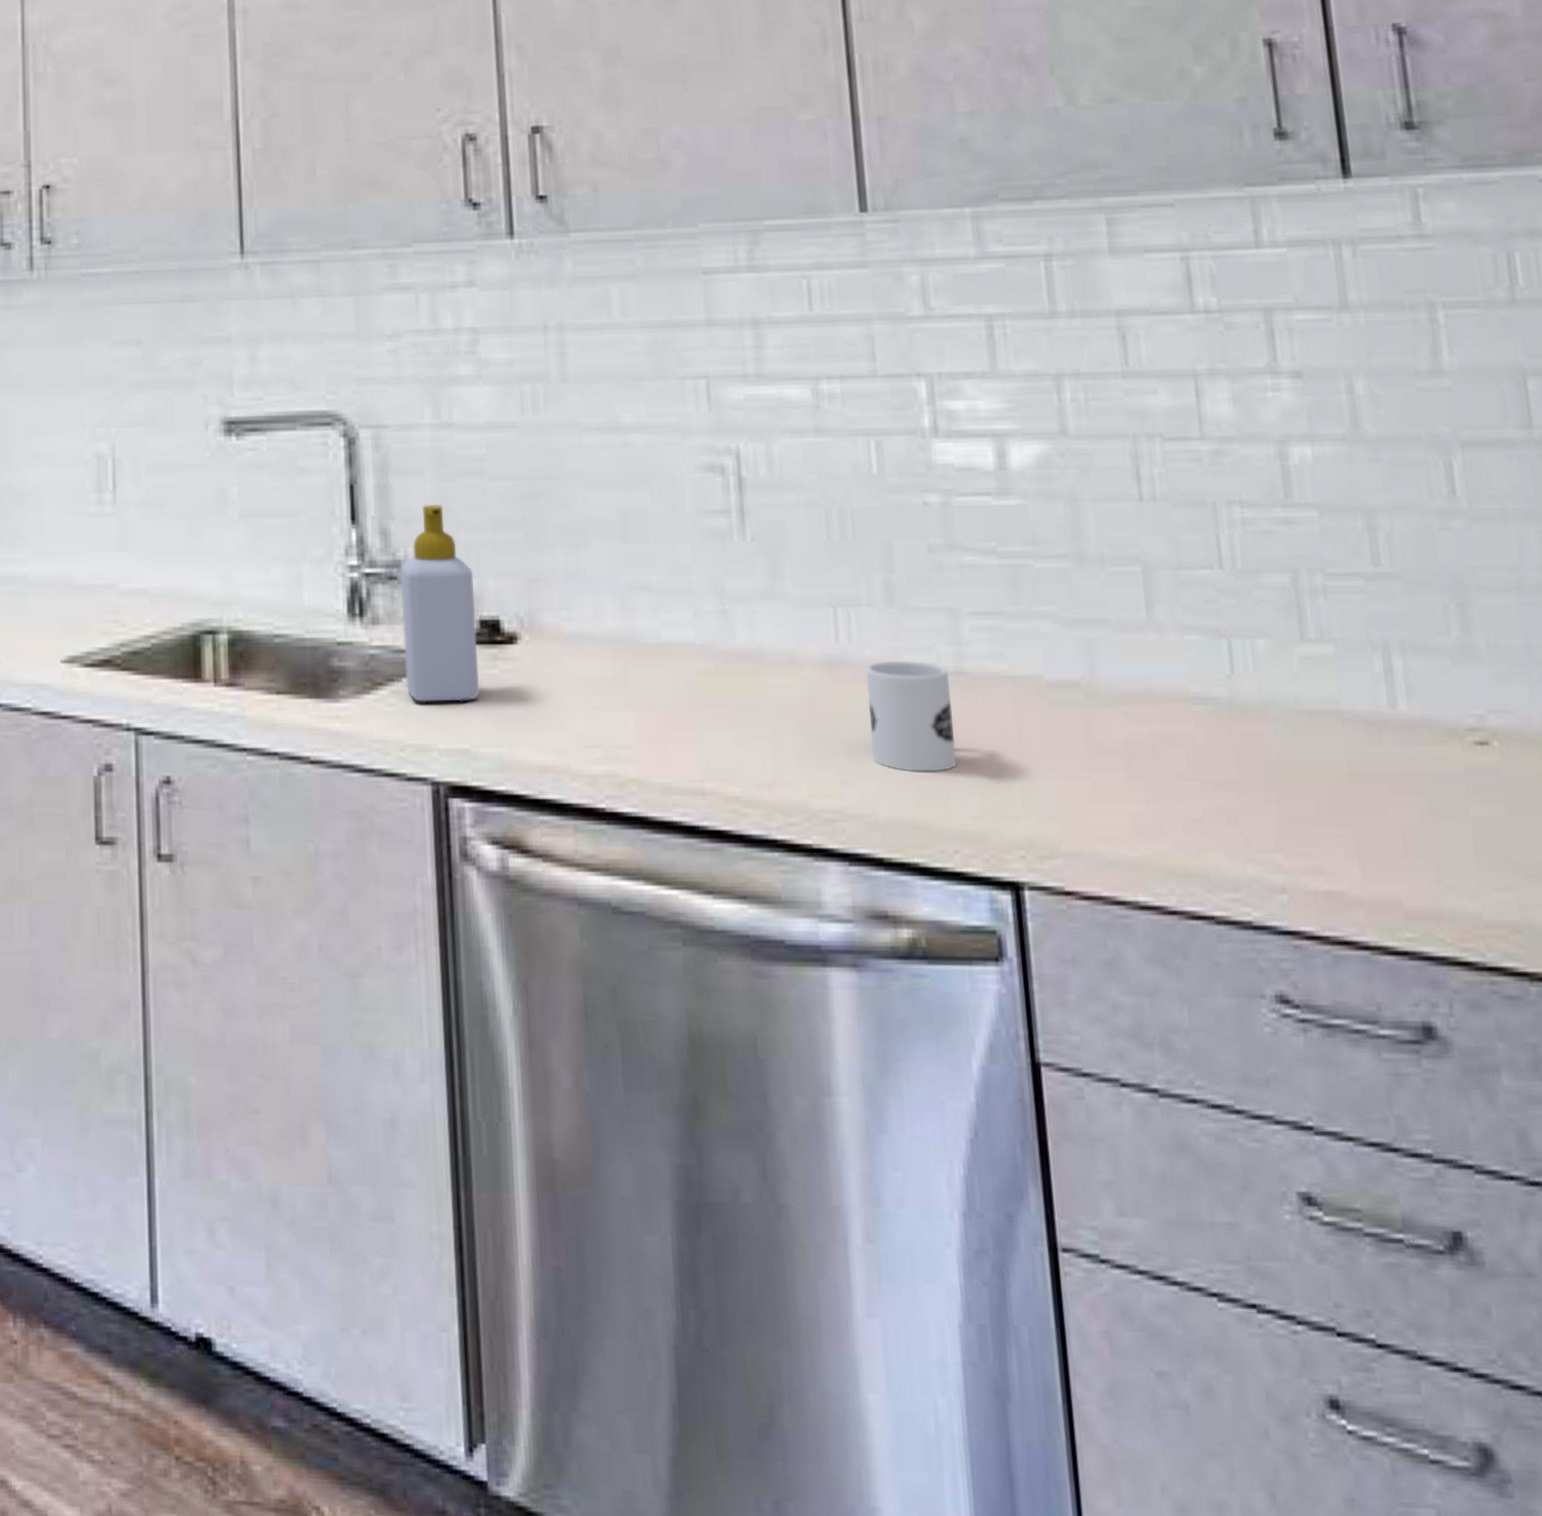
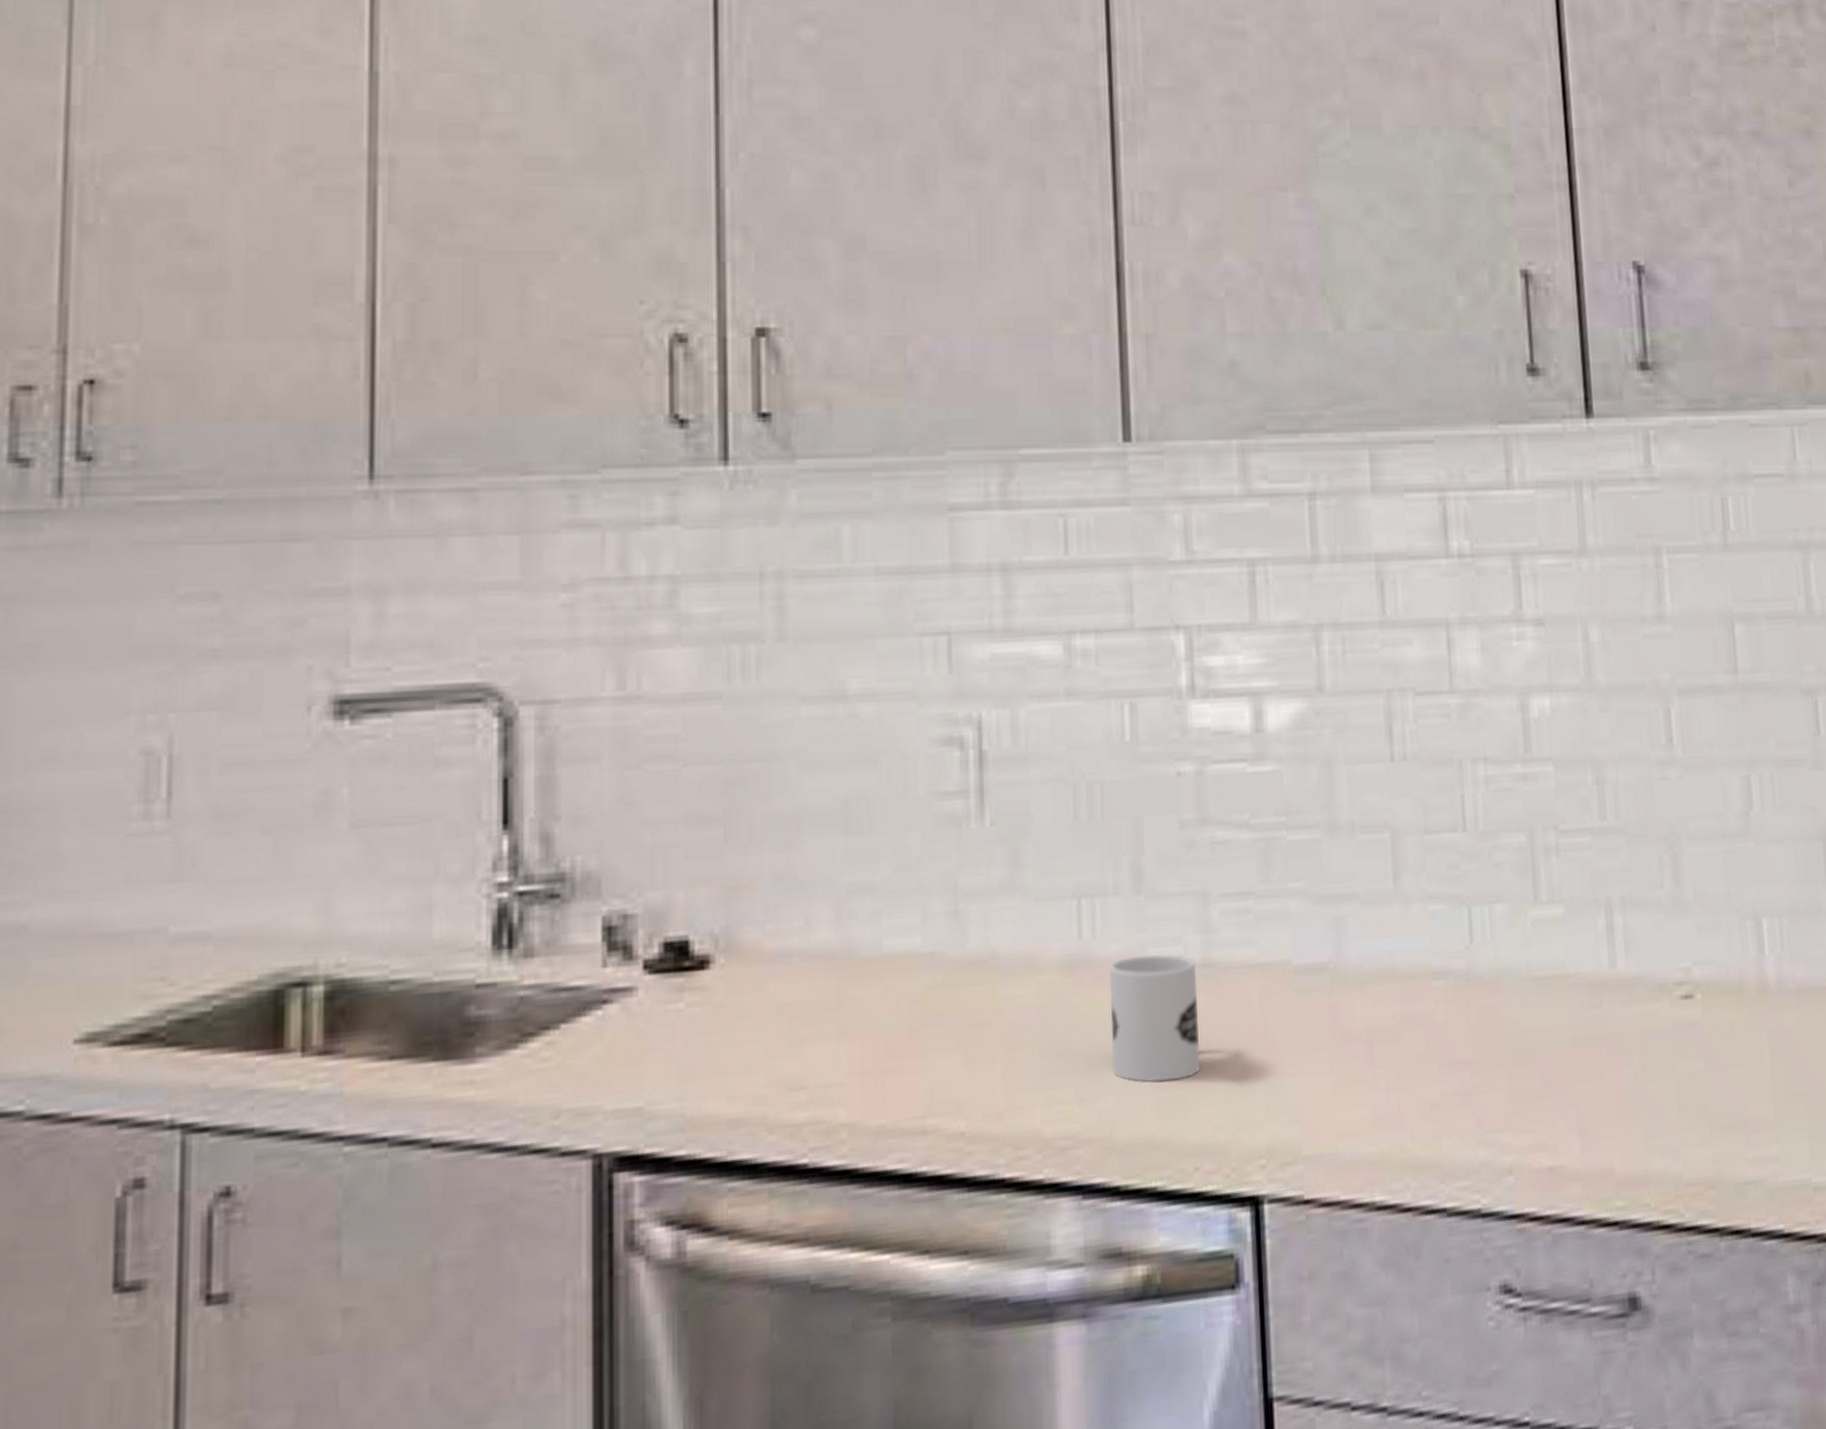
soap bottle: present [400,504,479,703] -> none [563,799,659,1054]

